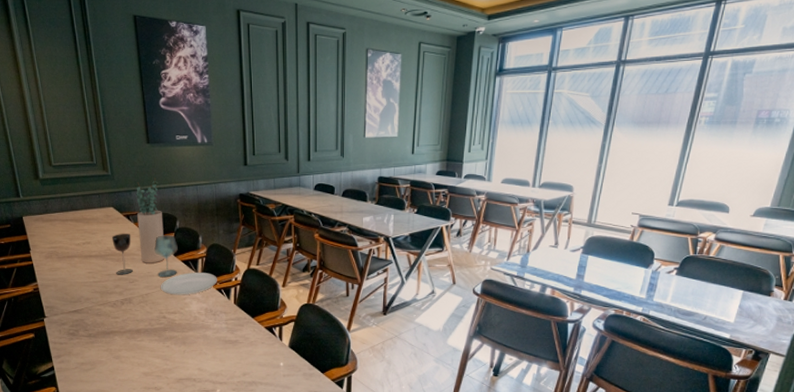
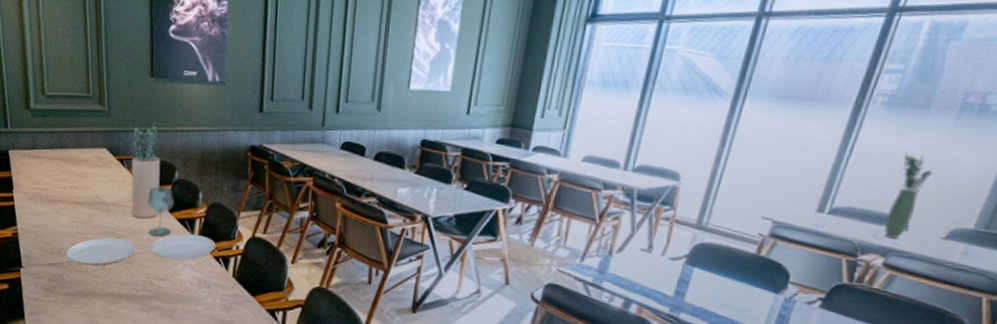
plate: none [84,283,148,309] -> present [65,237,136,266]
wineglass: present [112,234,133,275] -> none [101,180,123,229]
vase: none [713,156,741,219] -> present [883,152,932,239]

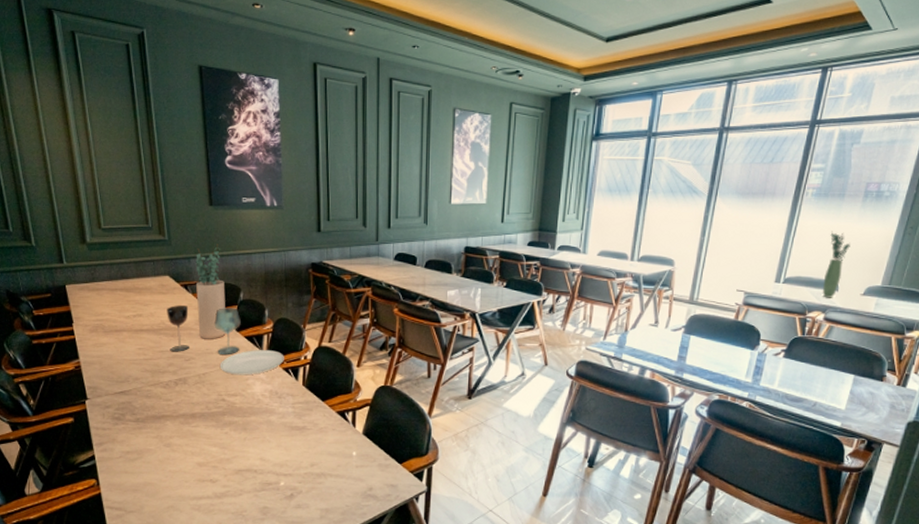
plate: present [65,237,136,266] -> none [133,361,206,390]
wineglass: none [101,180,123,229] -> present [167,306,189,352]

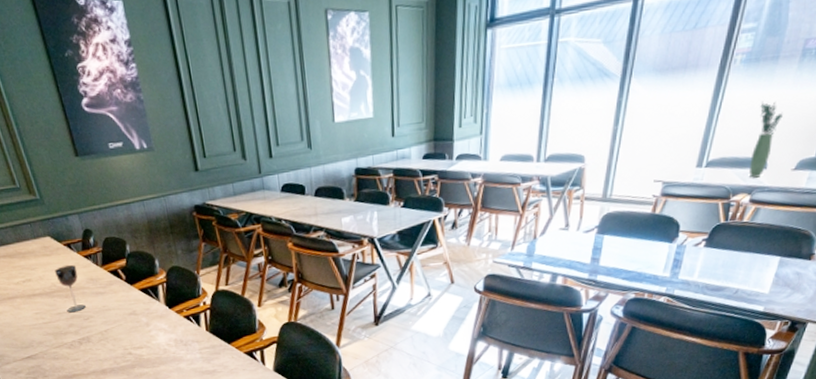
vase: present [195,244,226,339] -> none [72,197,120,297]
wine glass: present [214,308,241,354] -> none [104,261,136,310]
plate: present [219,350,284,376] -> none [119,299,184,329]

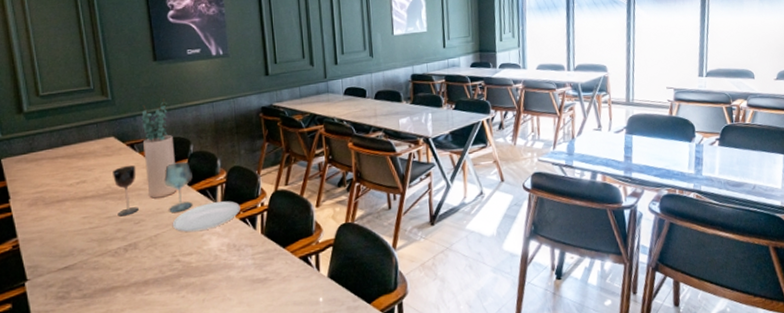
vase: none [72,197,120,297] -> present [141,98,177,199]
wine glass: none [104,261,136,310] -> present [164,161,192,212]
plate: none [119,299,184,329] -> present [172,201,240,233]
vase: present [748,101,783,178] -> none [738,25,757,86]

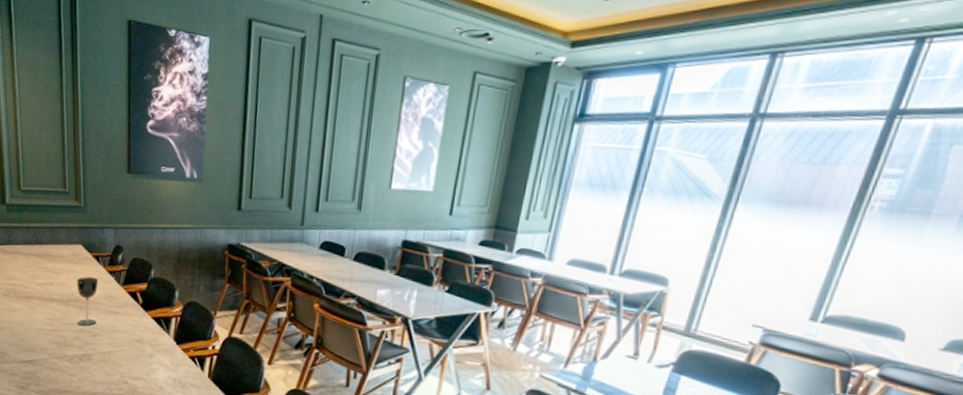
vase: present [141,98,177,199] -> none [106,215,137,317]
wine glass: present [164,161,192,212] -> none [122,284,150,335]
plate: present [172,201,240,233] -> none [124,332,191,359]

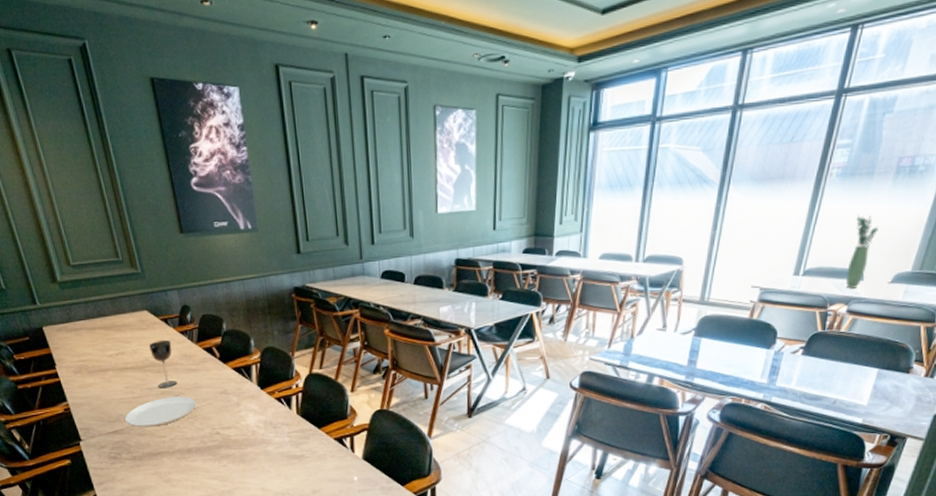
plate: none [39,335,111,364] -> present [124,396,197,428]
vase: none [879,260,932,350] -> present [845,214,878,289]

